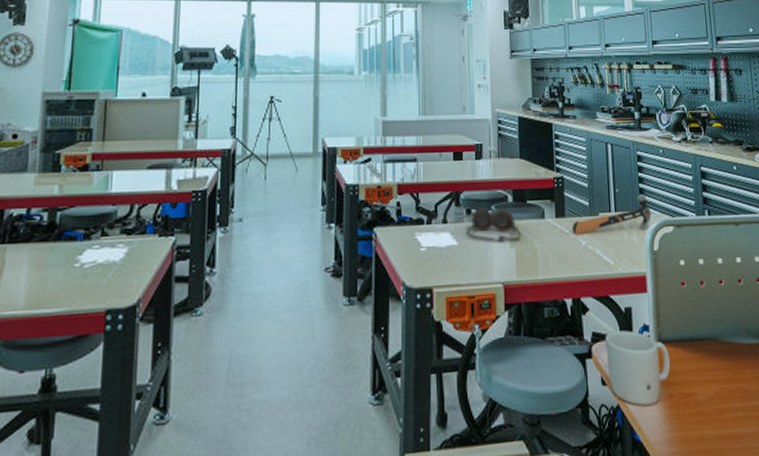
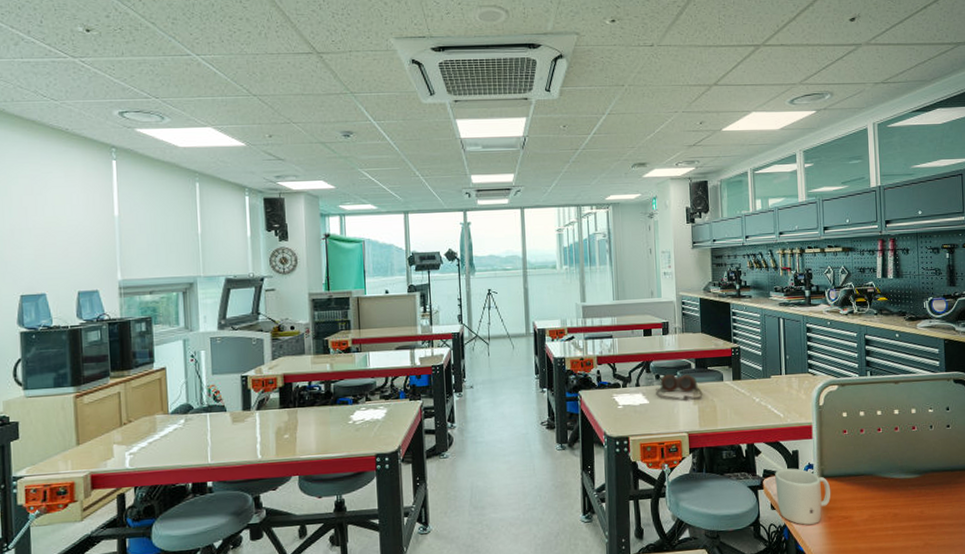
claw hammer: present [572,195,651,235] -> none [747,360,818,394]

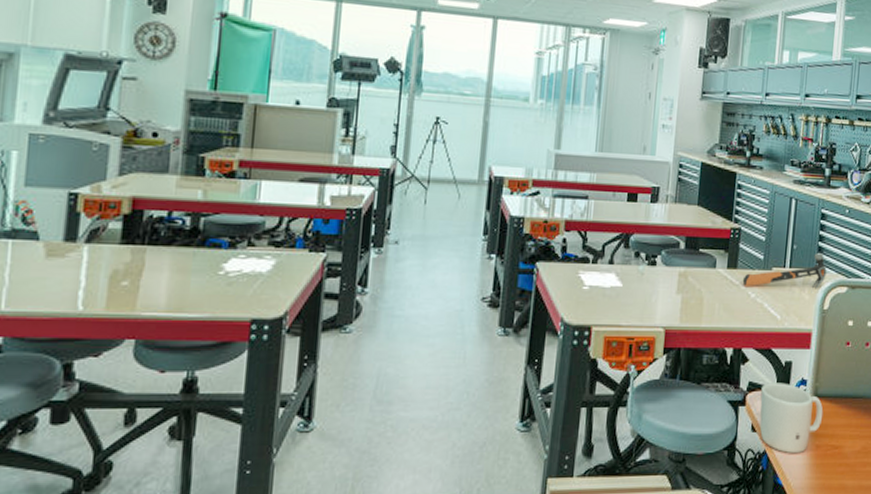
goggles: present [656,374,703,401] -> none [632,252,690,289]
claw hammer: none [747,360,818,394] -> present [742,253,827,289]

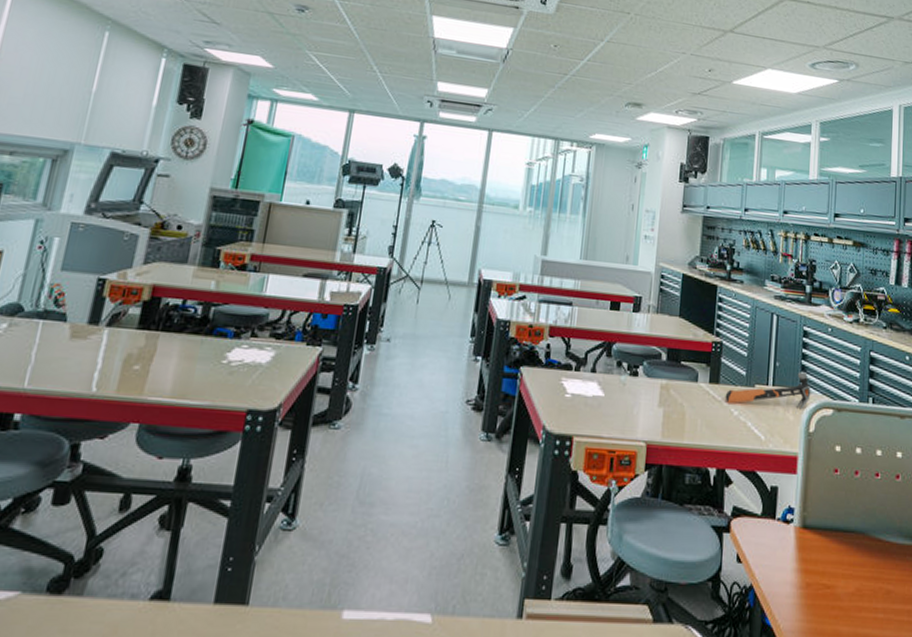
mug: present [759,382,824,454] -> none [745,508,813,591]

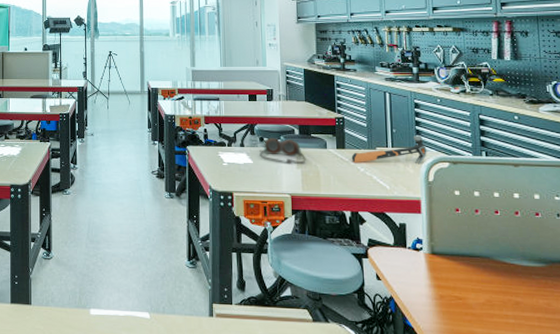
goggles: none [614,362,671,403] -> present [259,137,306,165]

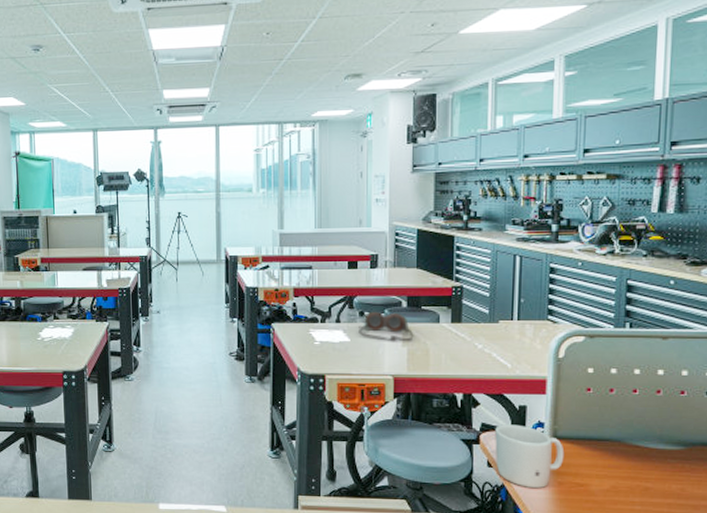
claw hammer: present [351,135,427,165] -> none [468,305,560,339]
mug: none [381,240,443,301] -> present [495,424,565,489]

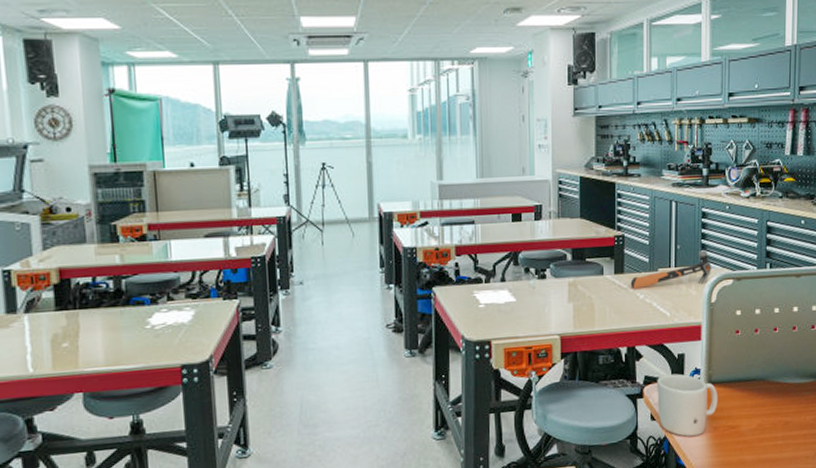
goggles: present [359,311,414,342] -> none [524,266,579,299]
claw hammer: none [468,305,560,339] -> present [630,250,712,290]

